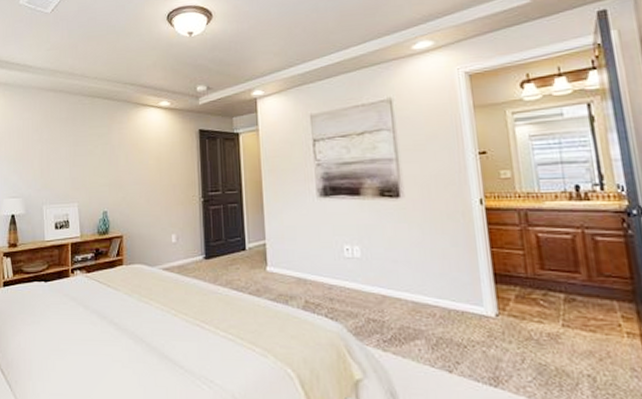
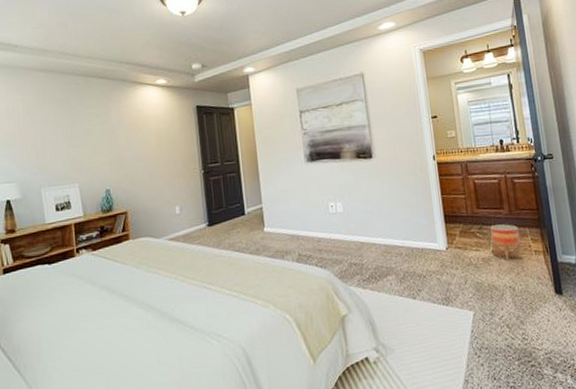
planter: none [560,293,610,341] -> present [490,224,524,261]

